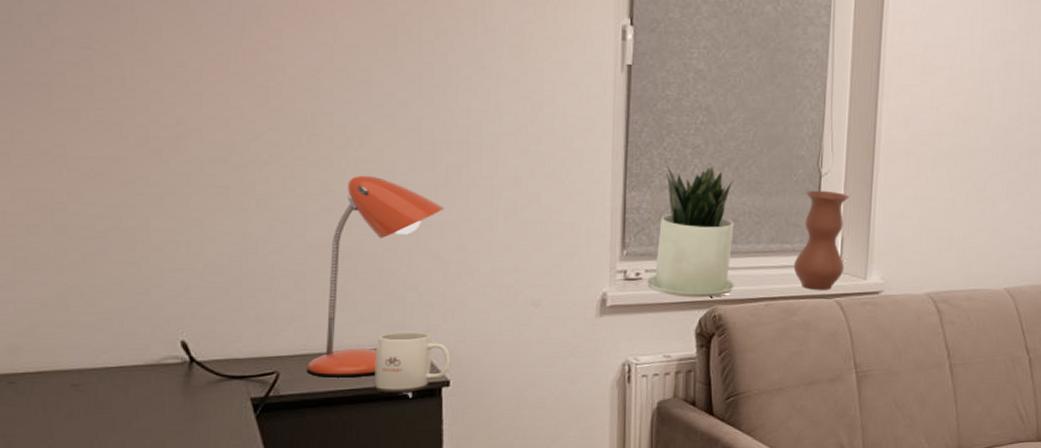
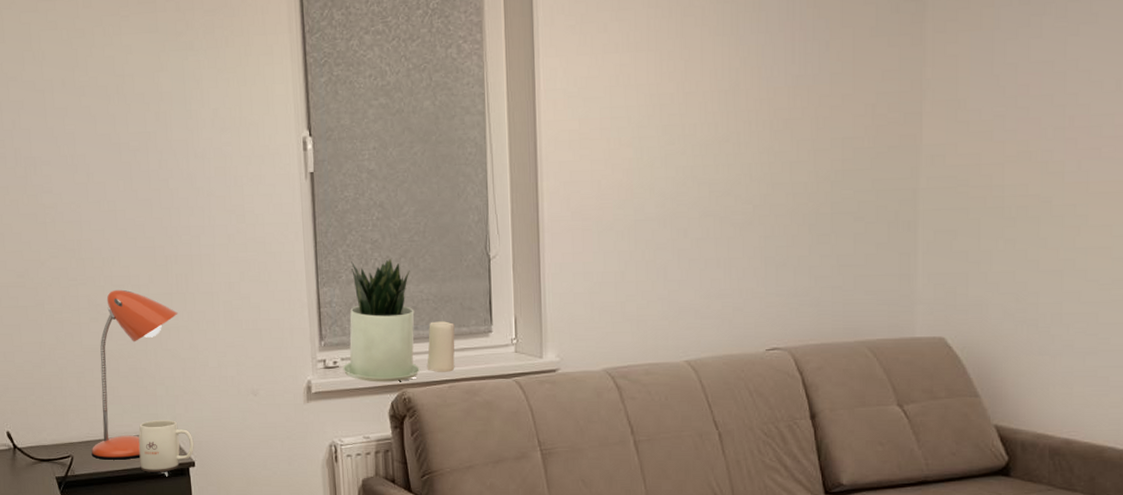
candle: none [742,236,777,290] -> present [427,321,455,372]
vase: present [793,190,850,291] -> none [471,273,520,372]

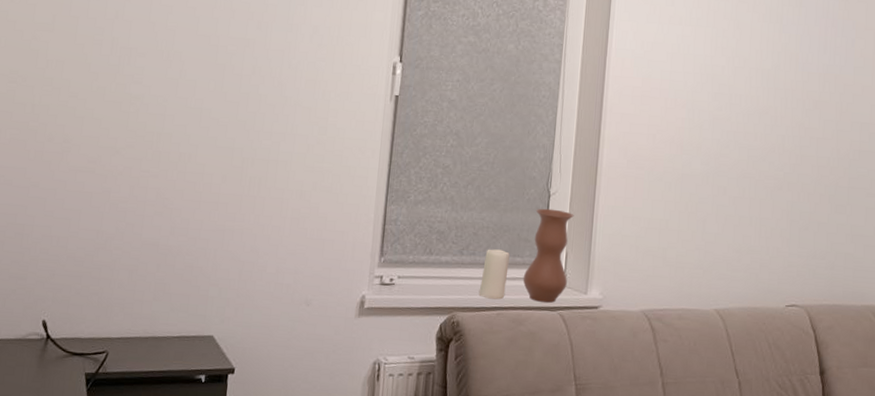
desk lamp: present [91,289,178,460] -> none [128,185,245,361]
mug: present [138,420,194,472] -> none [177,321,238,377]
planter: present [342,259,421,383] -> none [398,183,475,305]
vase: none [471,273,520,372] -> present [523,208,574,304]

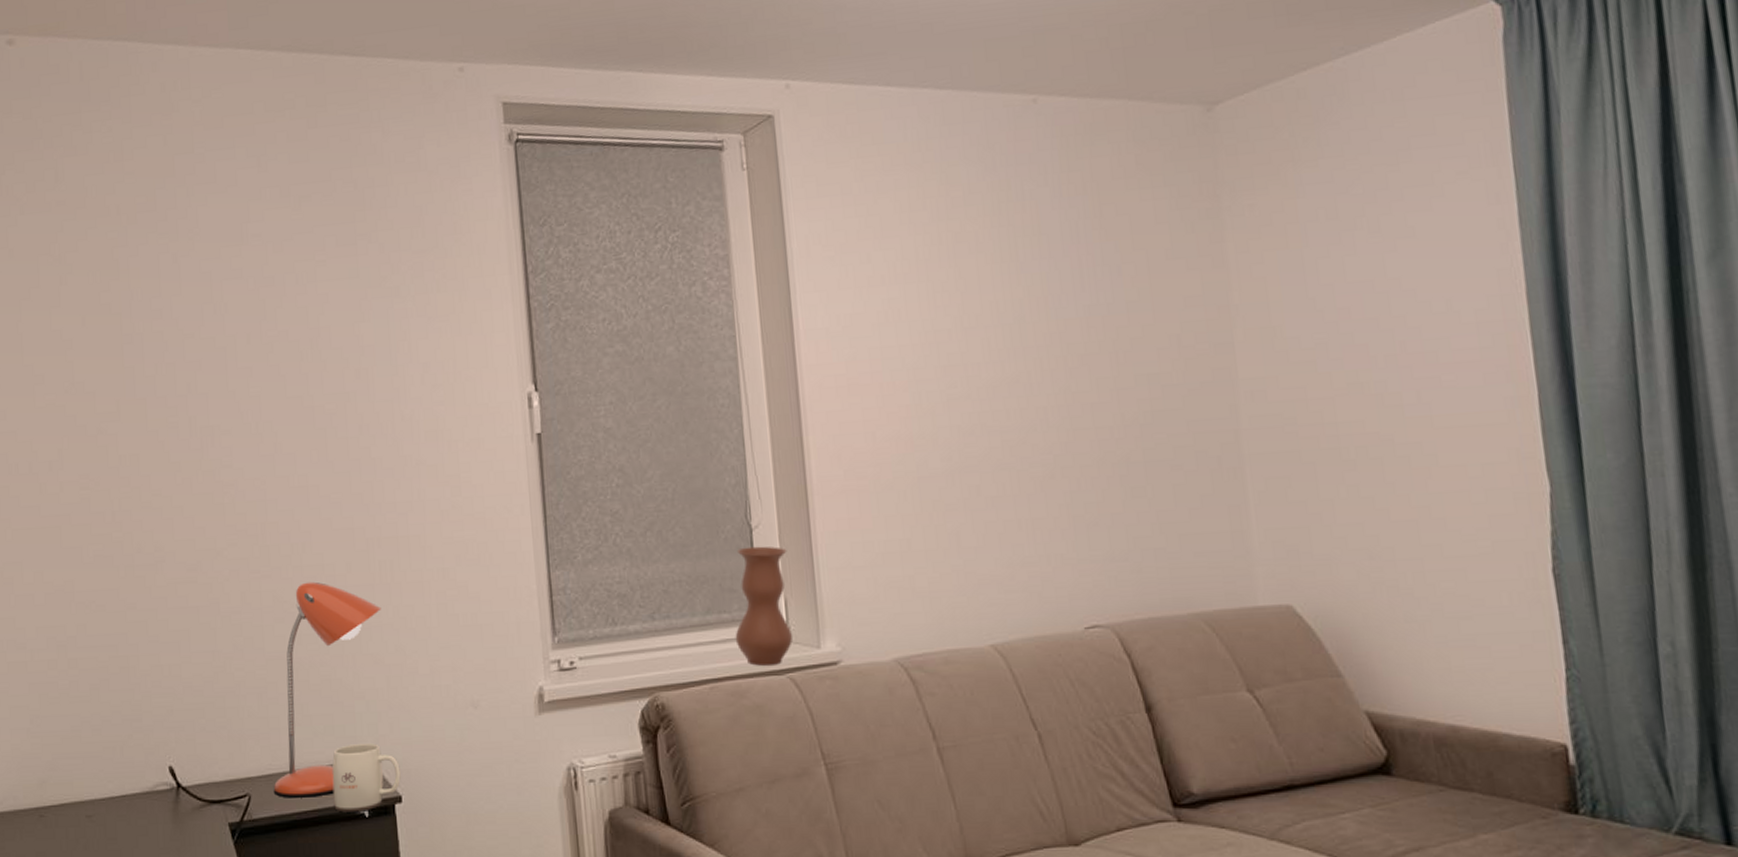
desk lamp: none [128,185,245,361] -> present [273,581,381,798]
mug: none [177,321,238,377] -> present [331,743,401,812]
candle: present [478,249,510,300] -> none [682,607,716,671]

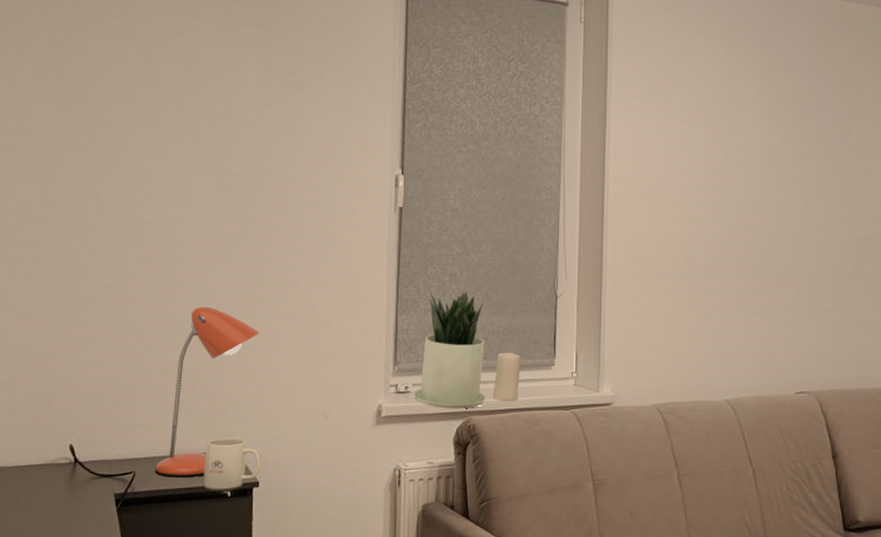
planter: none [581,533,675,686] -> present [413,292,487,409]
candle: none [682,607,716,671] -> present [492,352,521,402]
vase: present [735,546,794,667] -> none [535,310,582,403]

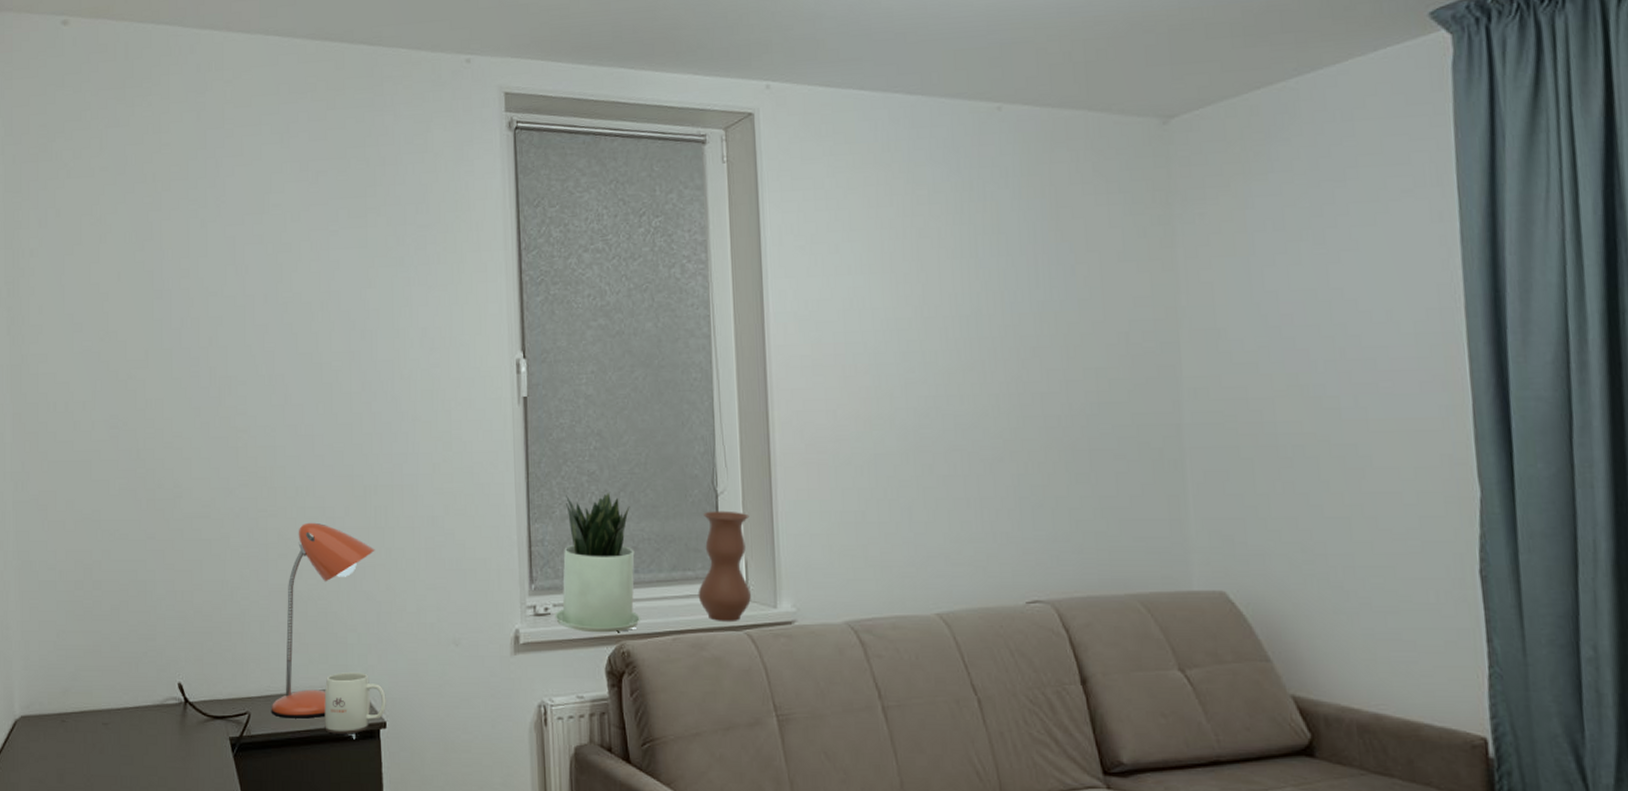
candle: present [492,352,521,402] -> none [648,564,680,622]
vase: none [535,310,582,403] -> present [698,511,752,623]

